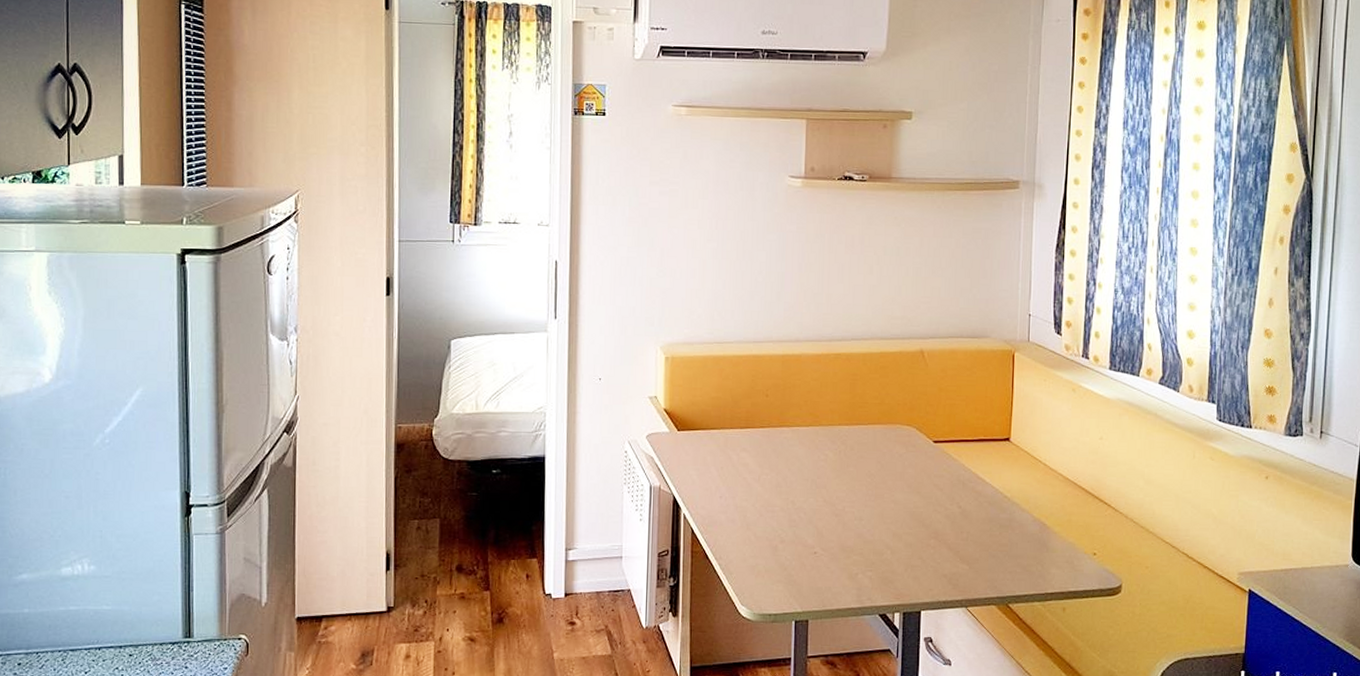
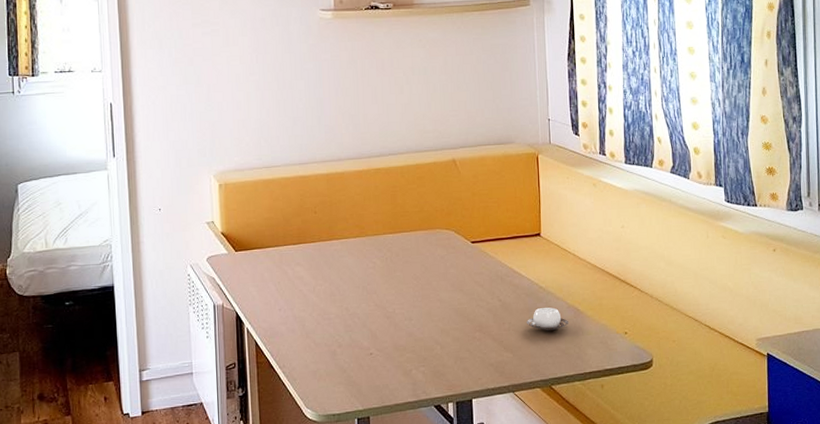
cup: none [986,519,1033,545] -> present [526,307,568,331]

